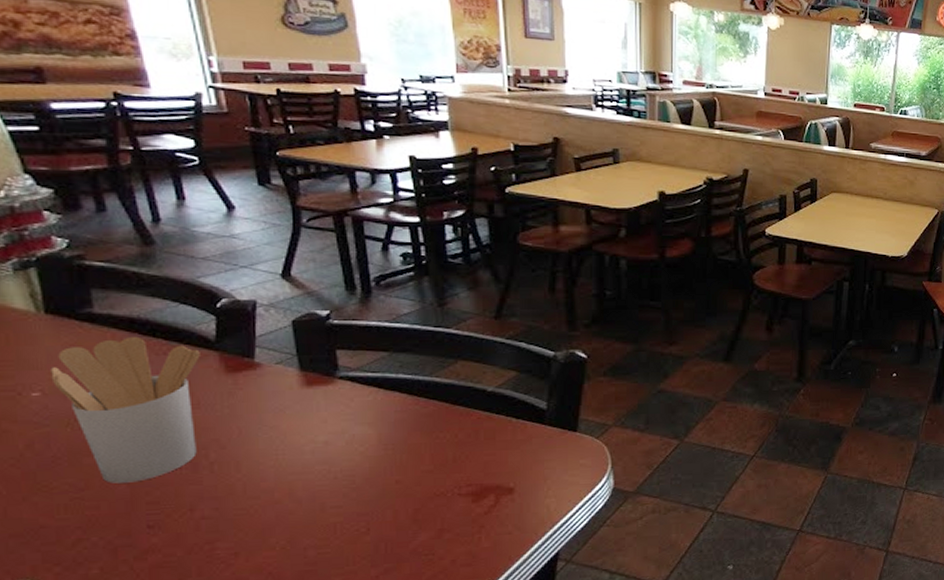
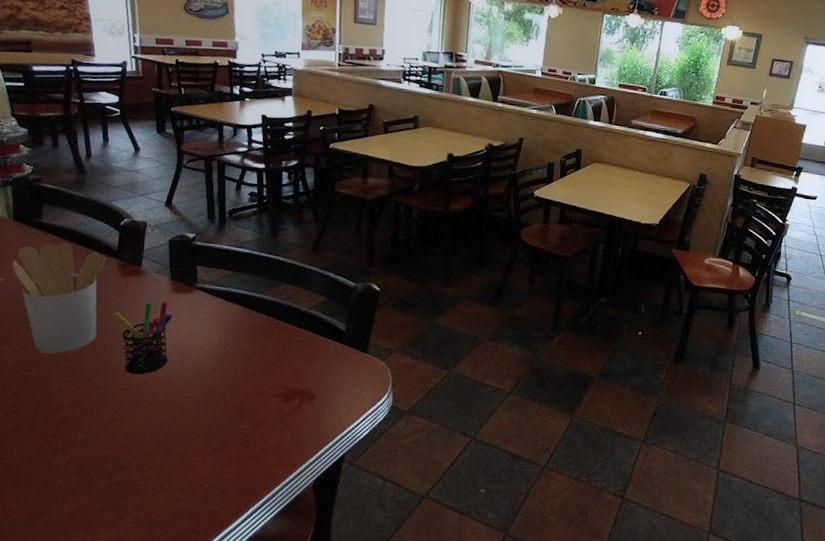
pen holder: none [217,399,309,494] -> present [112,301,173,375]

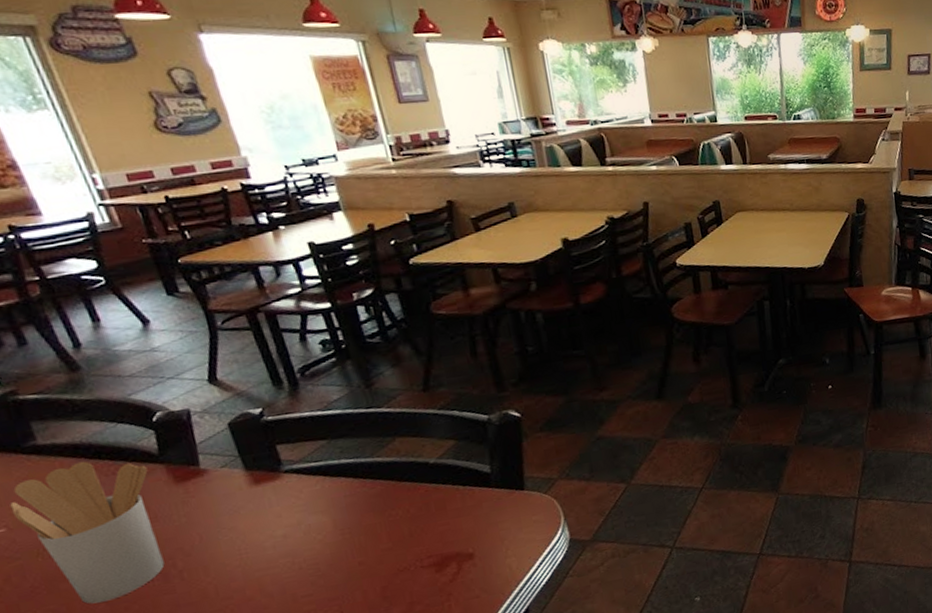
pen holder: present [112,301,173,375] -> none [177,498,273,595]

